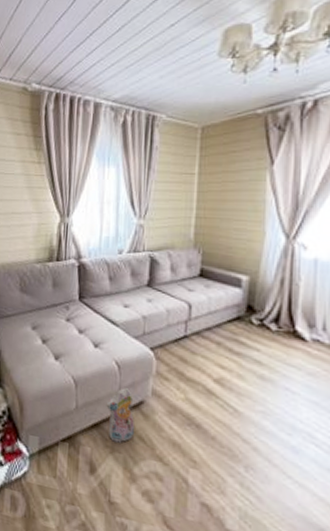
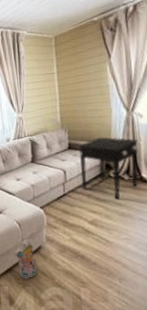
side table: none [210,267,296,356] -> present [78,136,139,200]

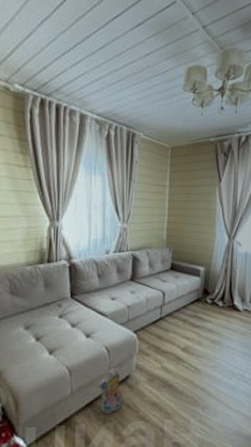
side table: present [78,136,139,200] -> none [179,261,234,326]

